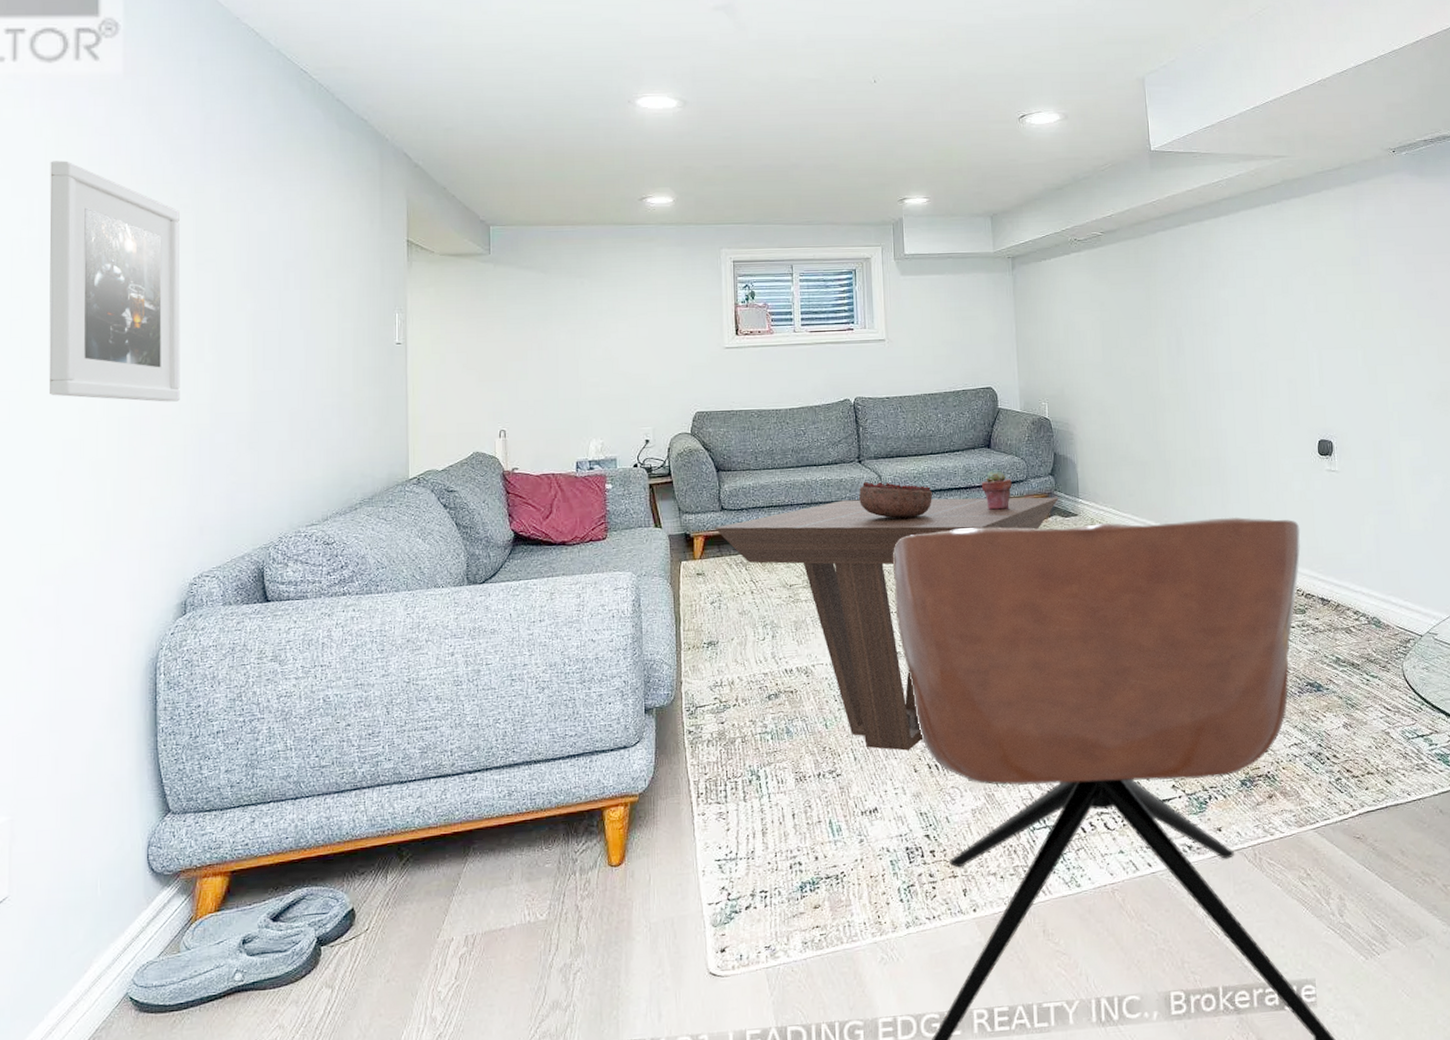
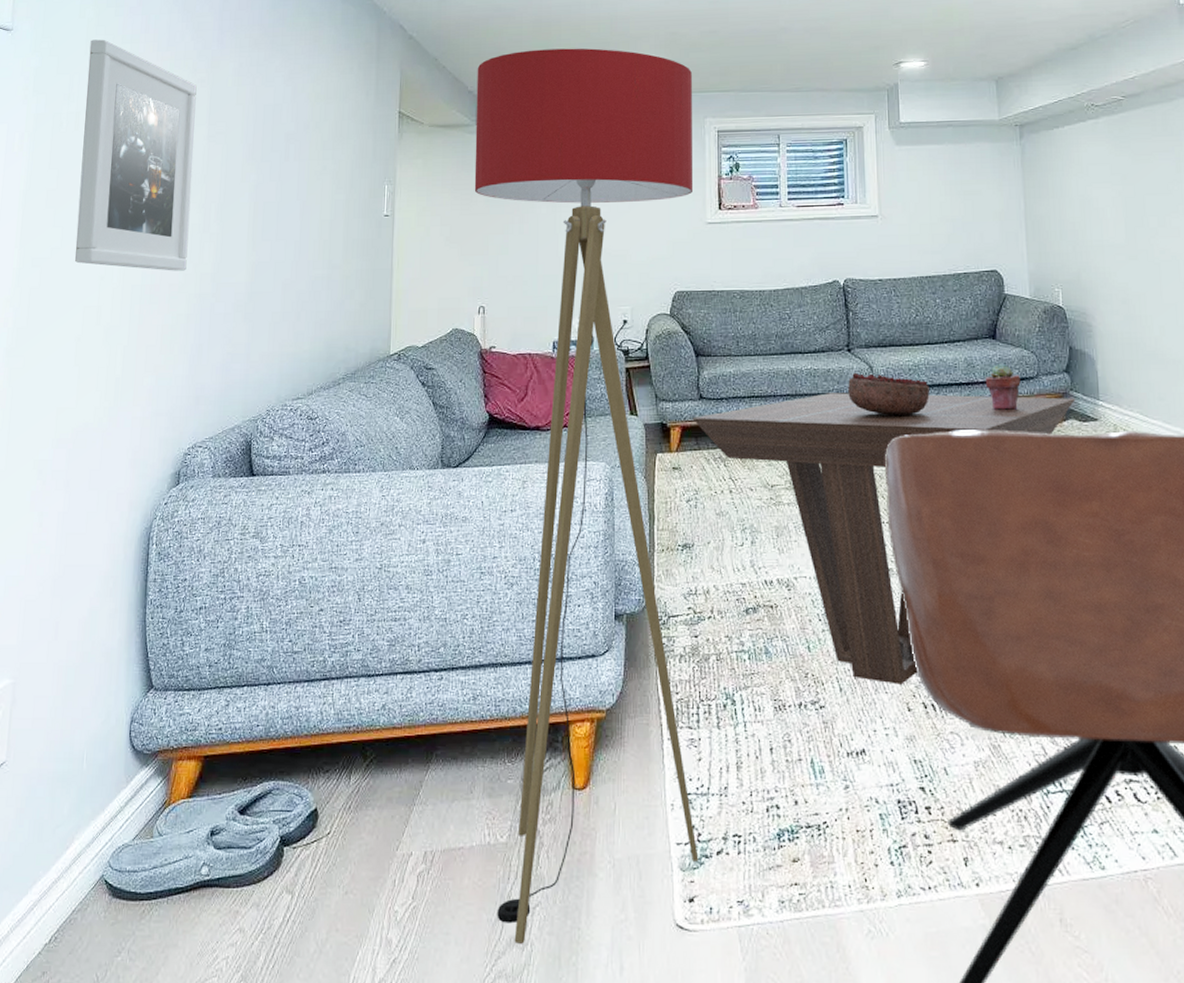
floor lamp: none [488,179,729,1007] -> present [474,48,699,945]

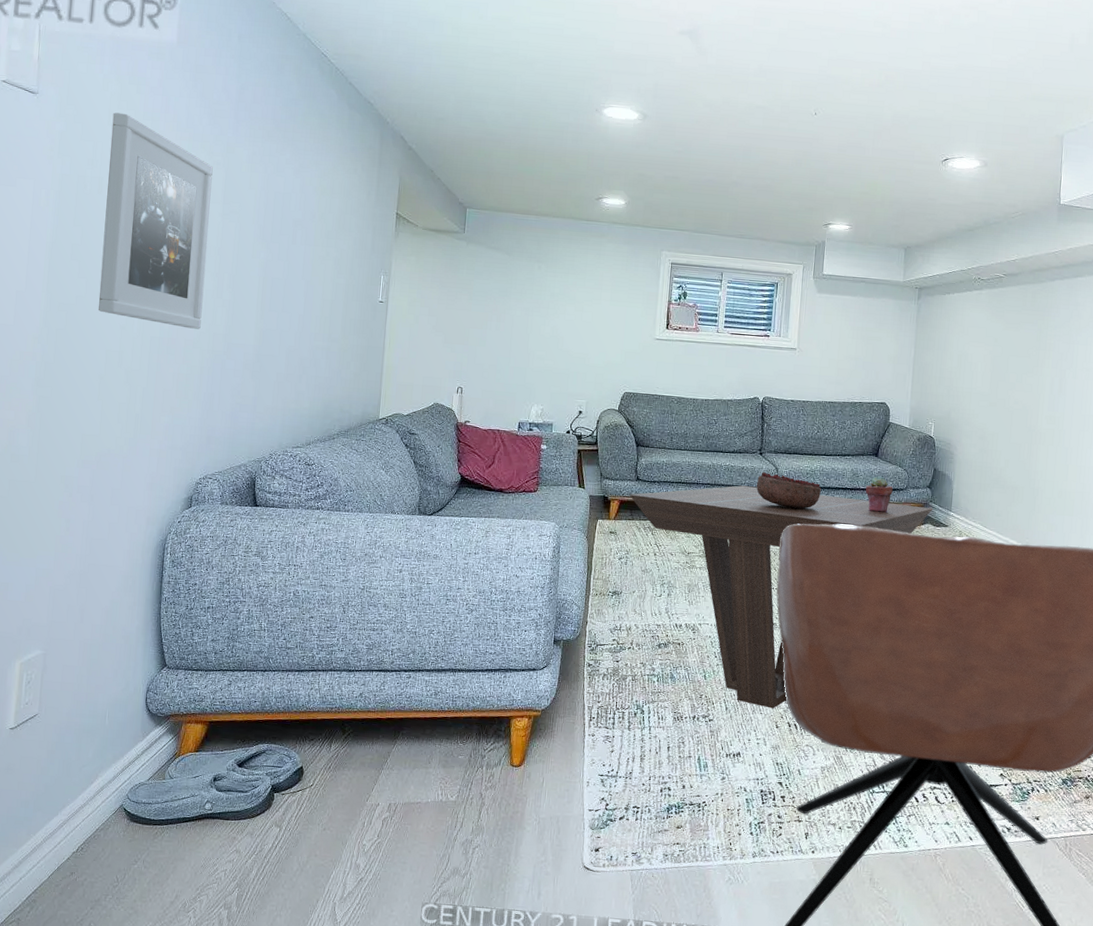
floor lamp: present [474,48,699,945] -> none [444,173,654,874]

